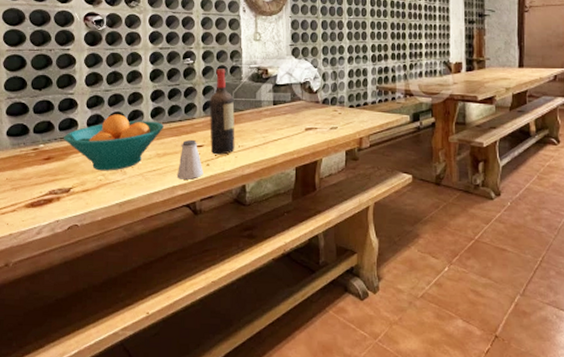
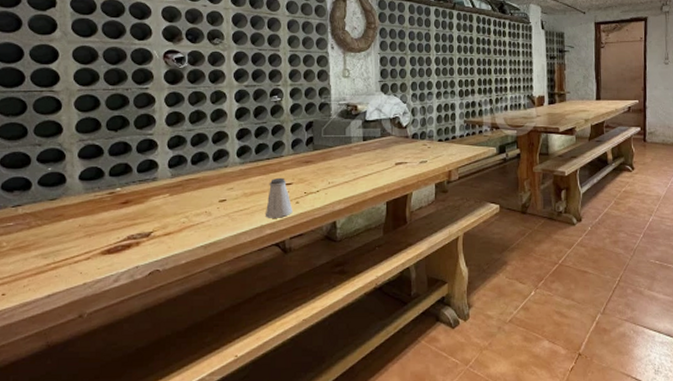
fruit bowl: present [64,114,163,171] -> none [143,154,250,213]
wine bottle: present [209,69,235,155] -> none [298,106,325,192]

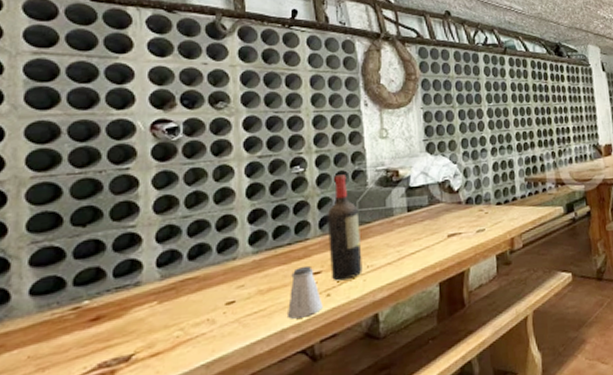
wine bottle: none [298,106,325,192] -> present [327,174,363,281]

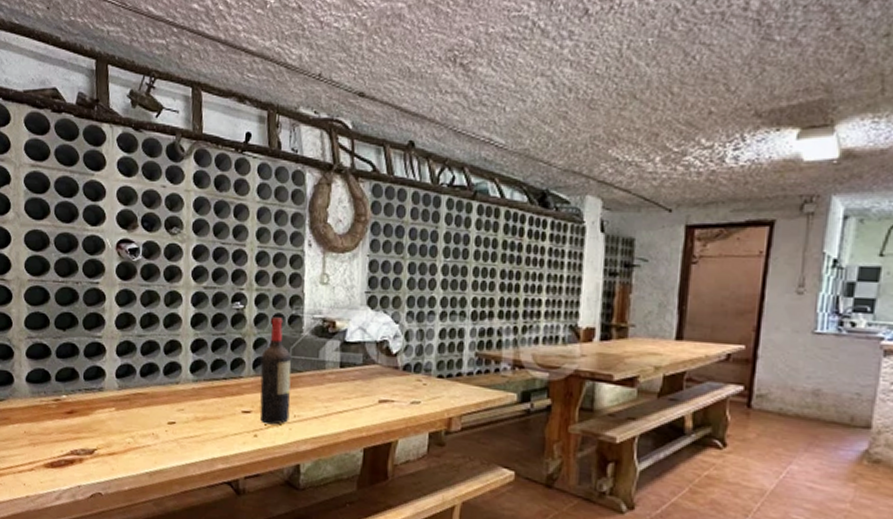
saltshaker: present [288,265,323,319] -> none [218,402,250,452]

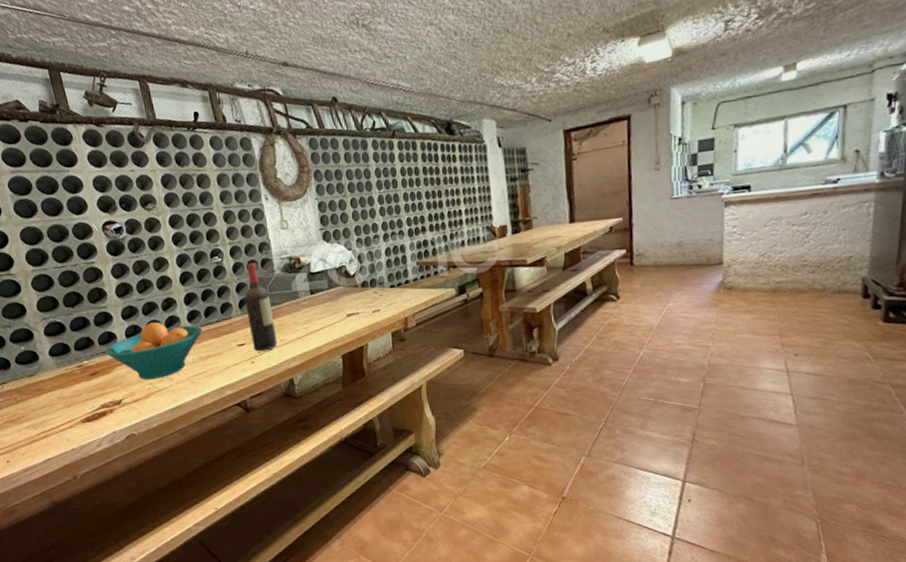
fruit bowl: none [89,365,205,434] -> present [105,322,202,380]

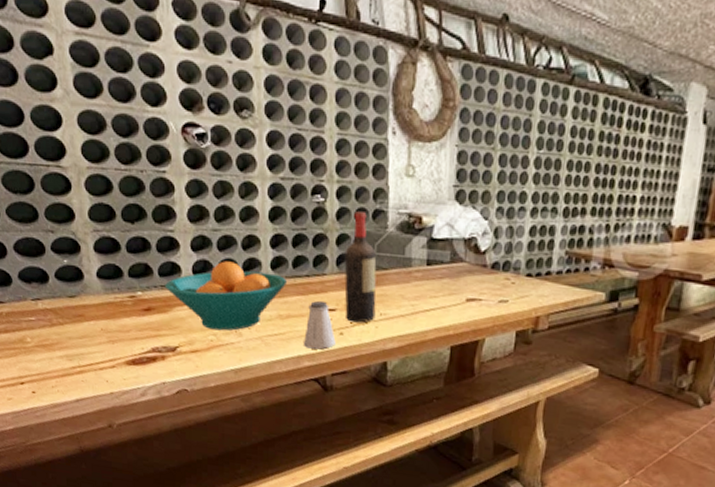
saltshaker: none [222,338,249,380] -> present [304,300,336,350]

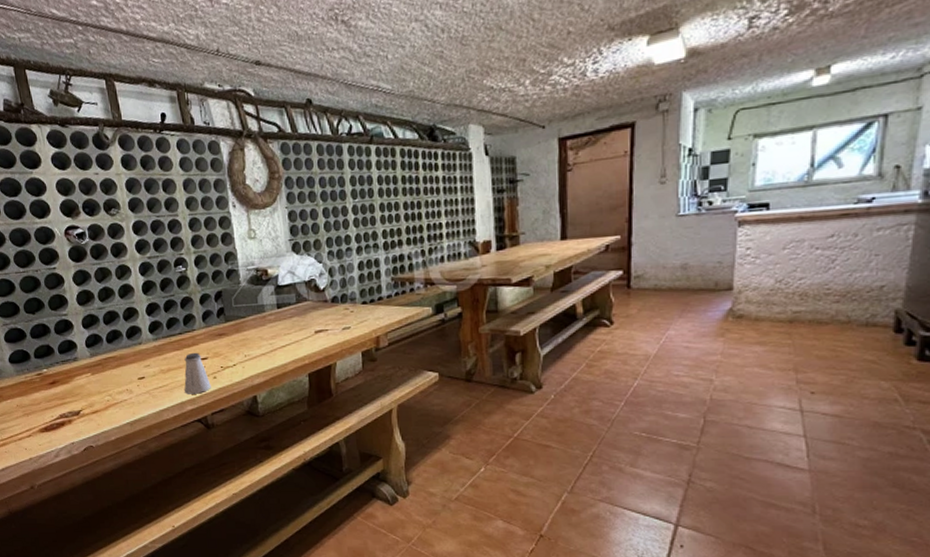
fruit bowl: present [165,261,287,331] -> none [65,332,164,392]
wine bottle: present [344,211,377,323] -> none [208,273,241,367]

